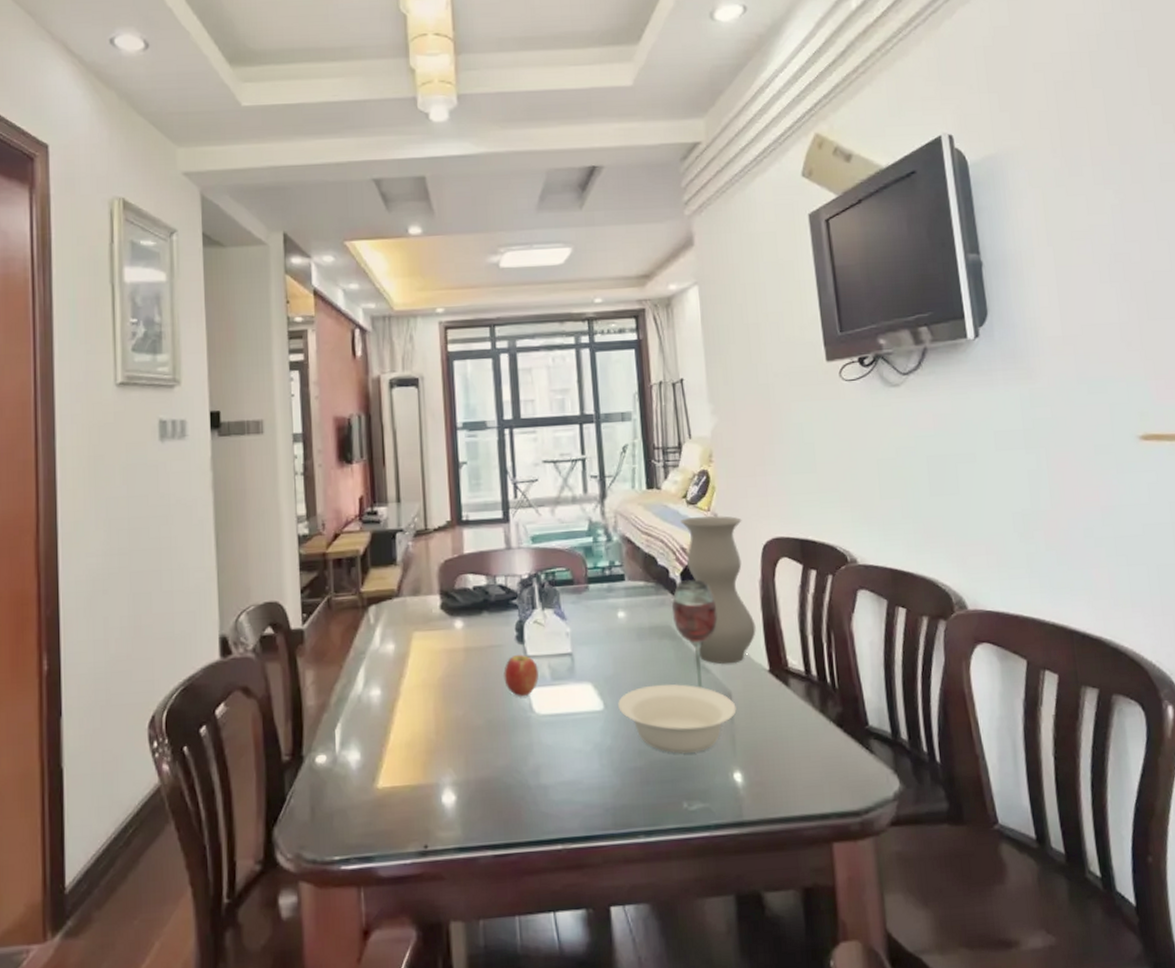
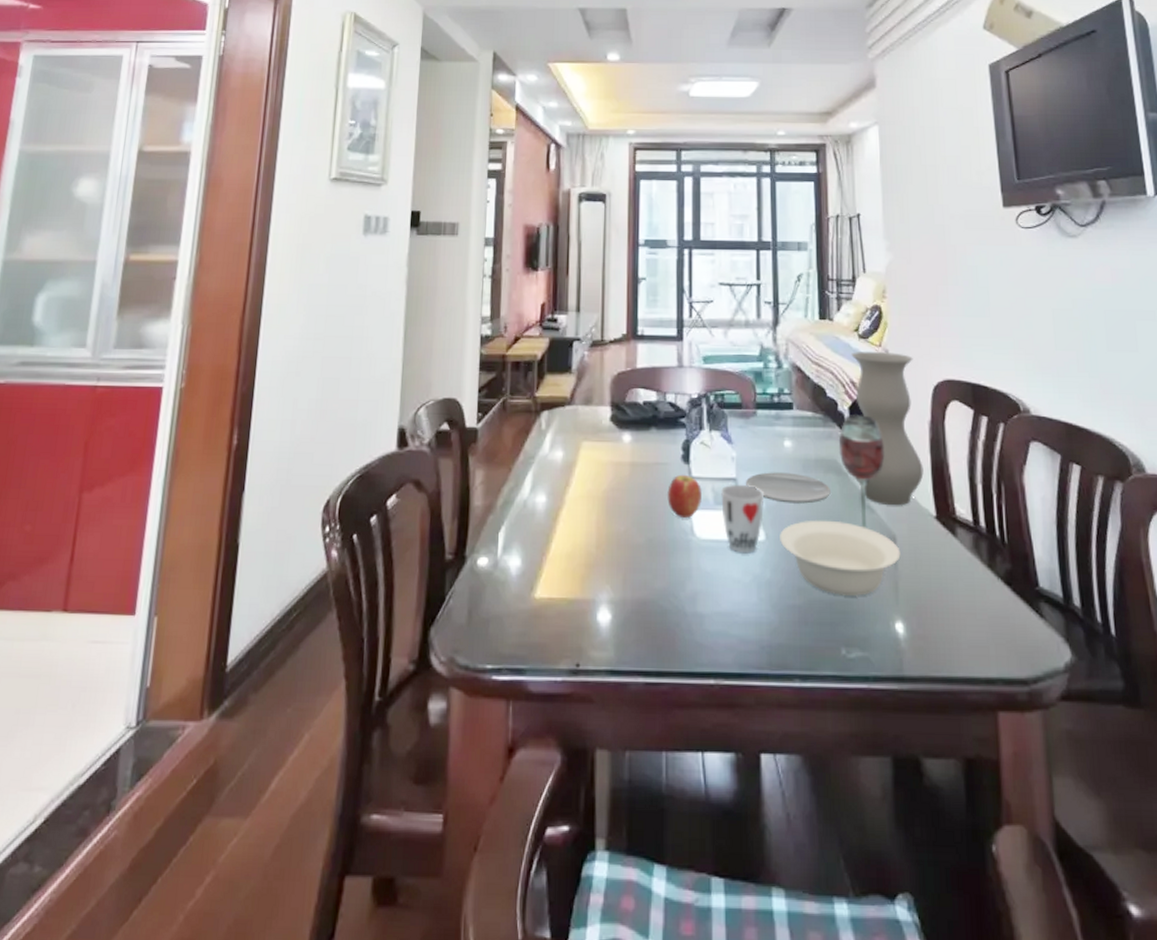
cup: none [557,658,601,724] -> present [721,484,765,554]
plate: none [581,642,666,672] -> present [745,472,831,504]

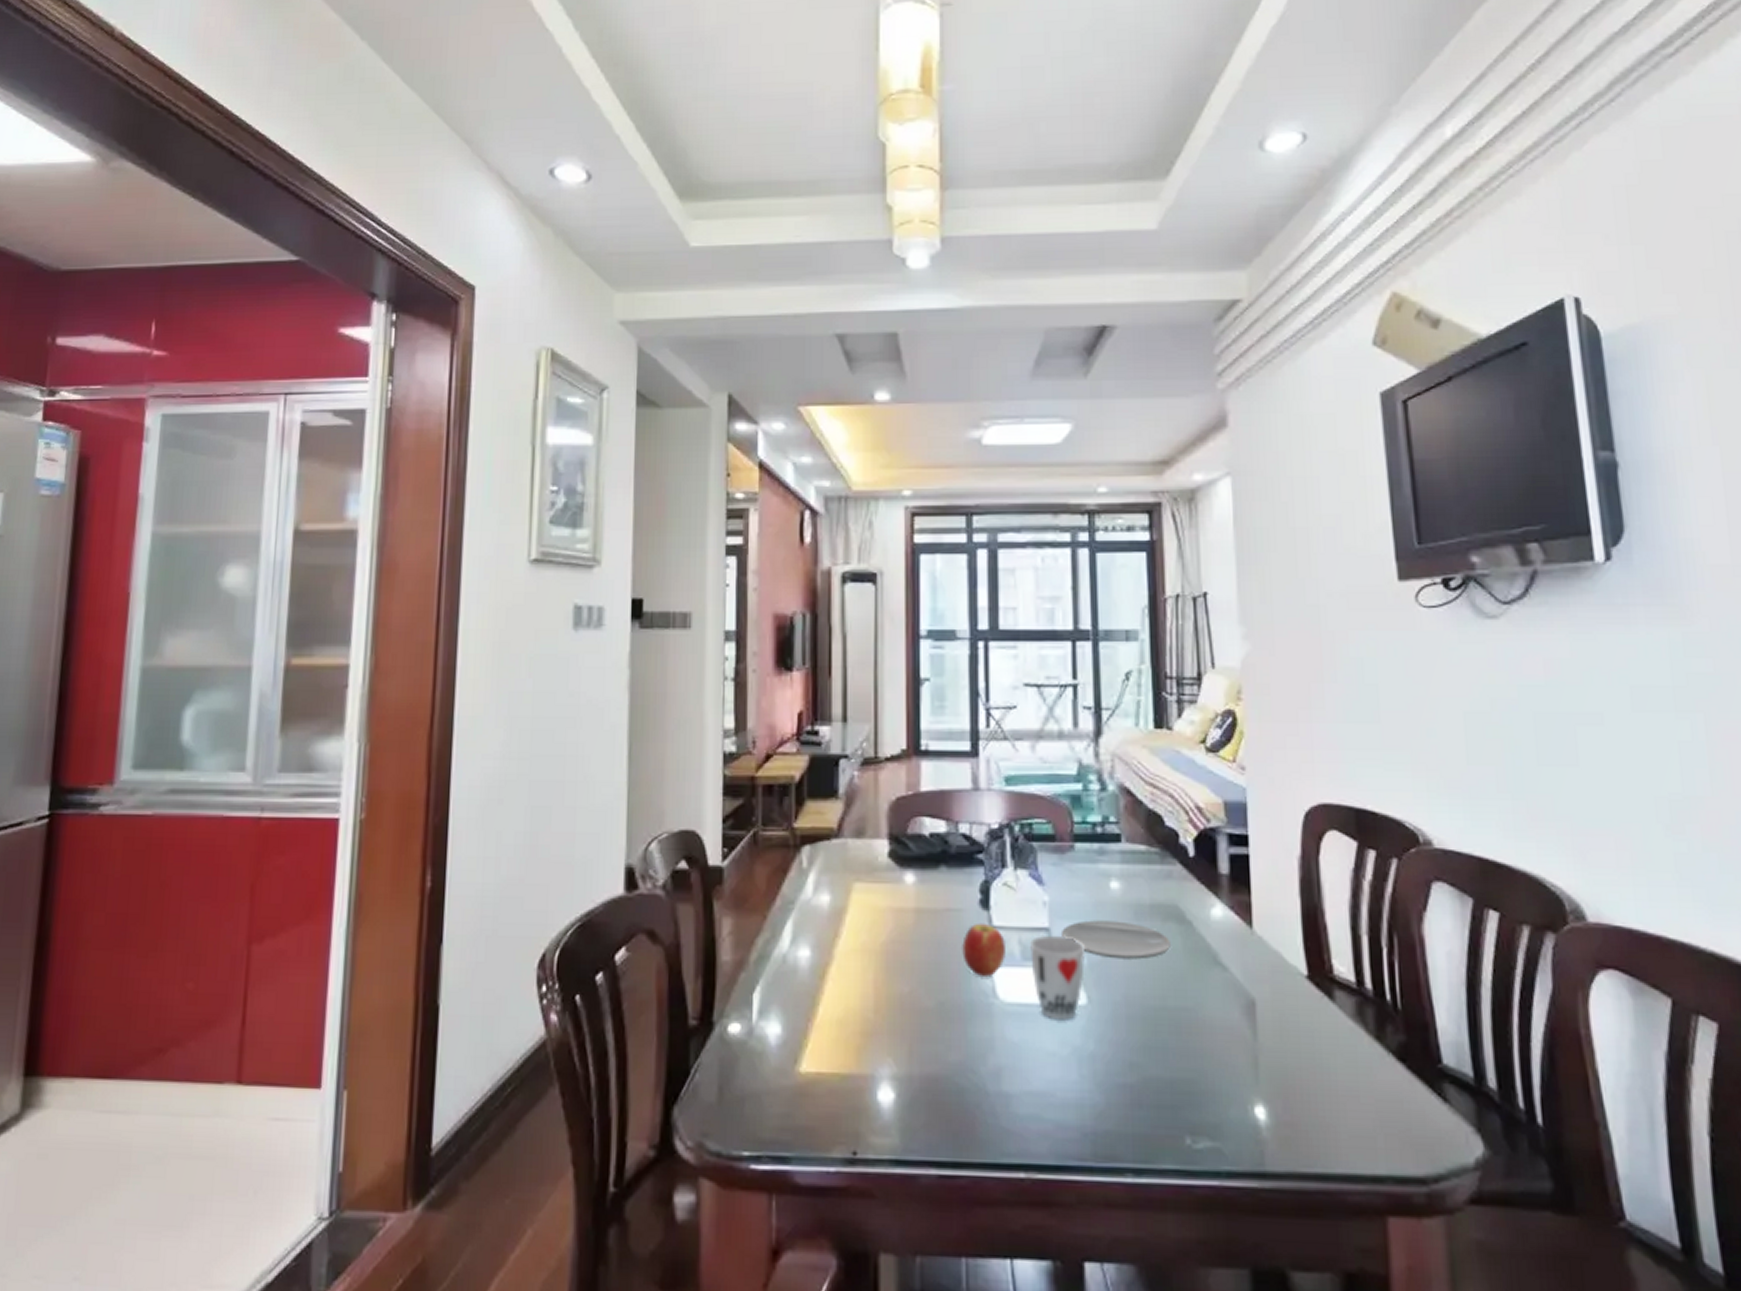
bowl: present [780,520,901,596] -> none [1106,979,1262,1073]
wineglass: present [838,415,885,528] -> none [1180,849,1241,990]
vase: present [851,351,924,505] -> none [1196,768,1292,961]

